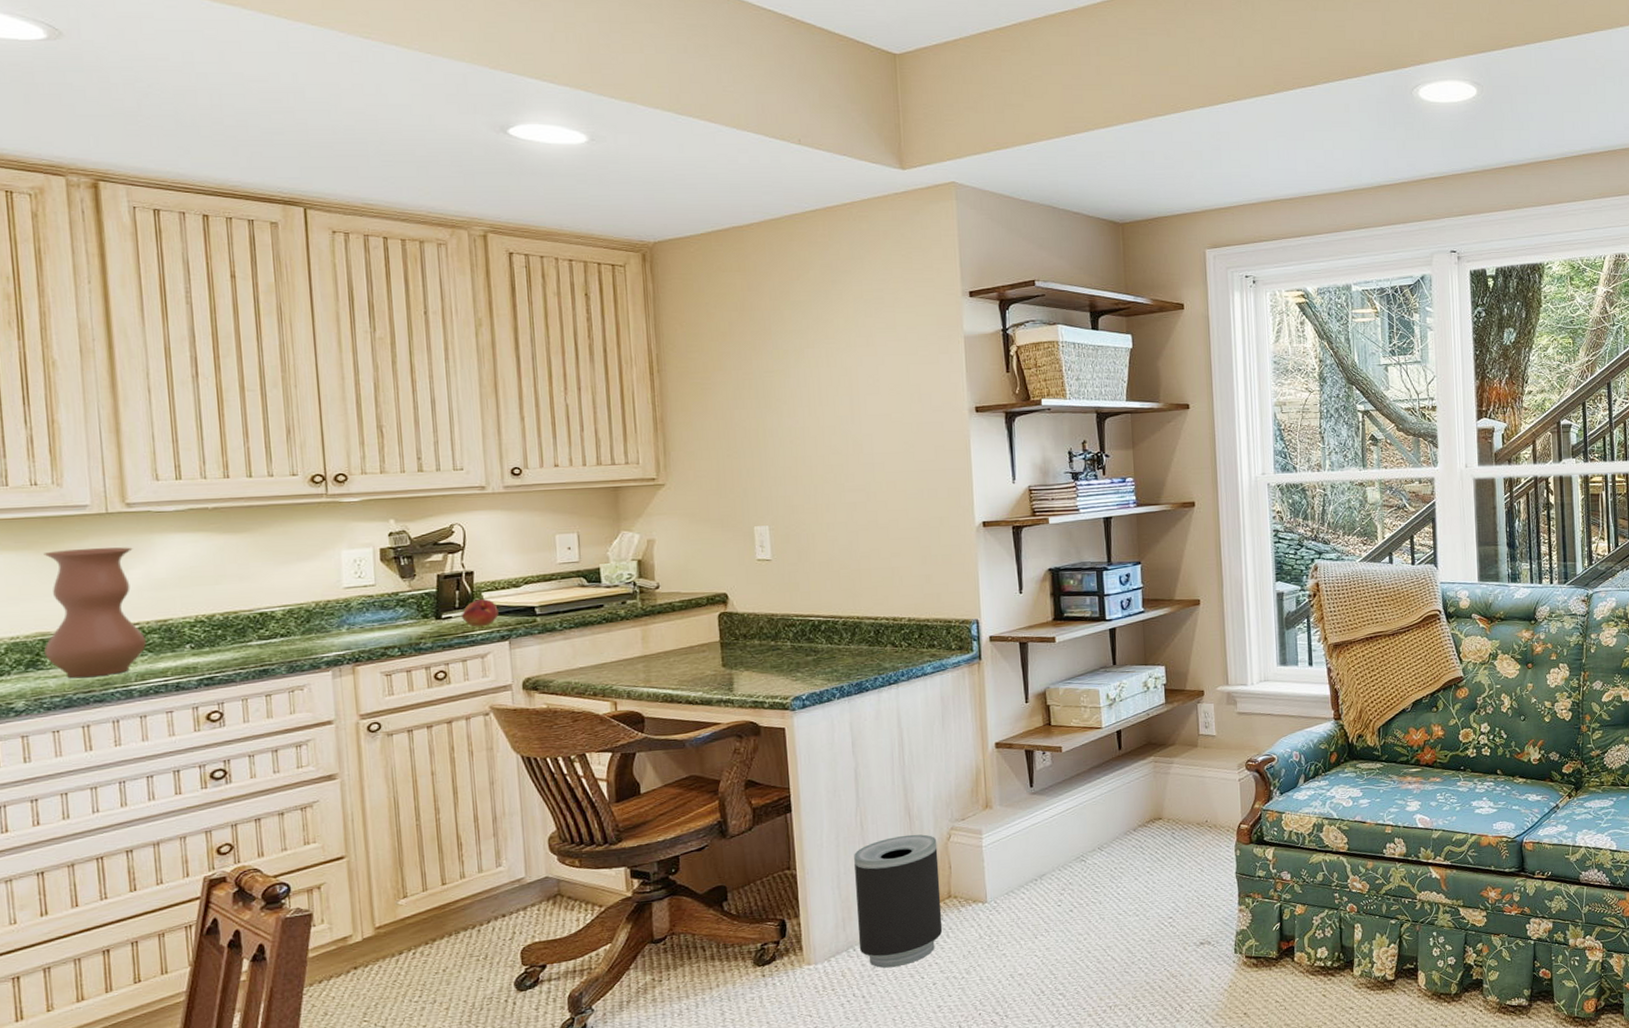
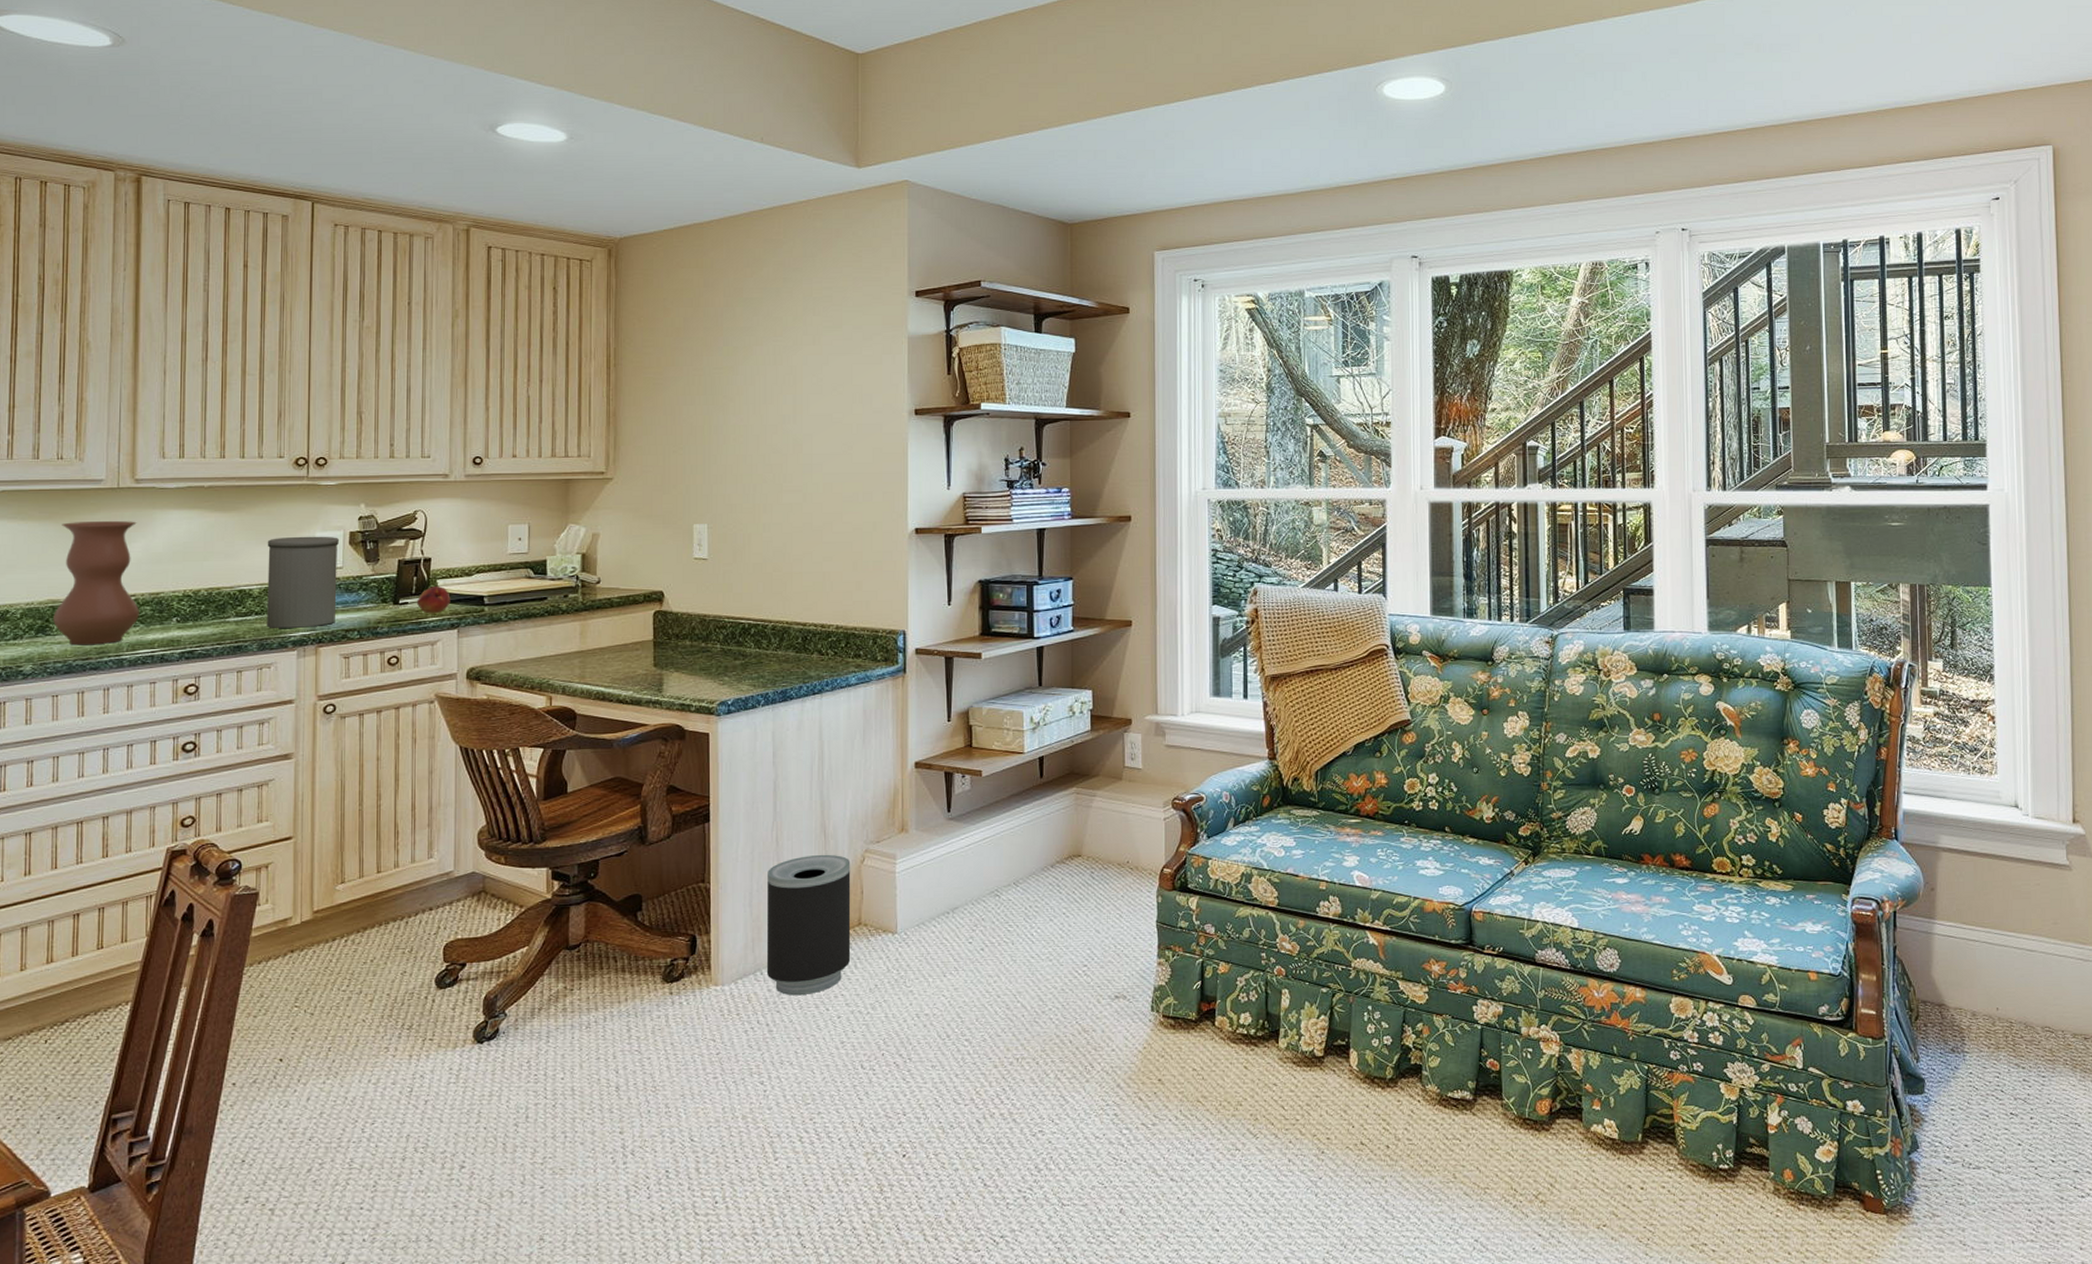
canister: none [286,554,372,650] -> present [267,536,339,628]

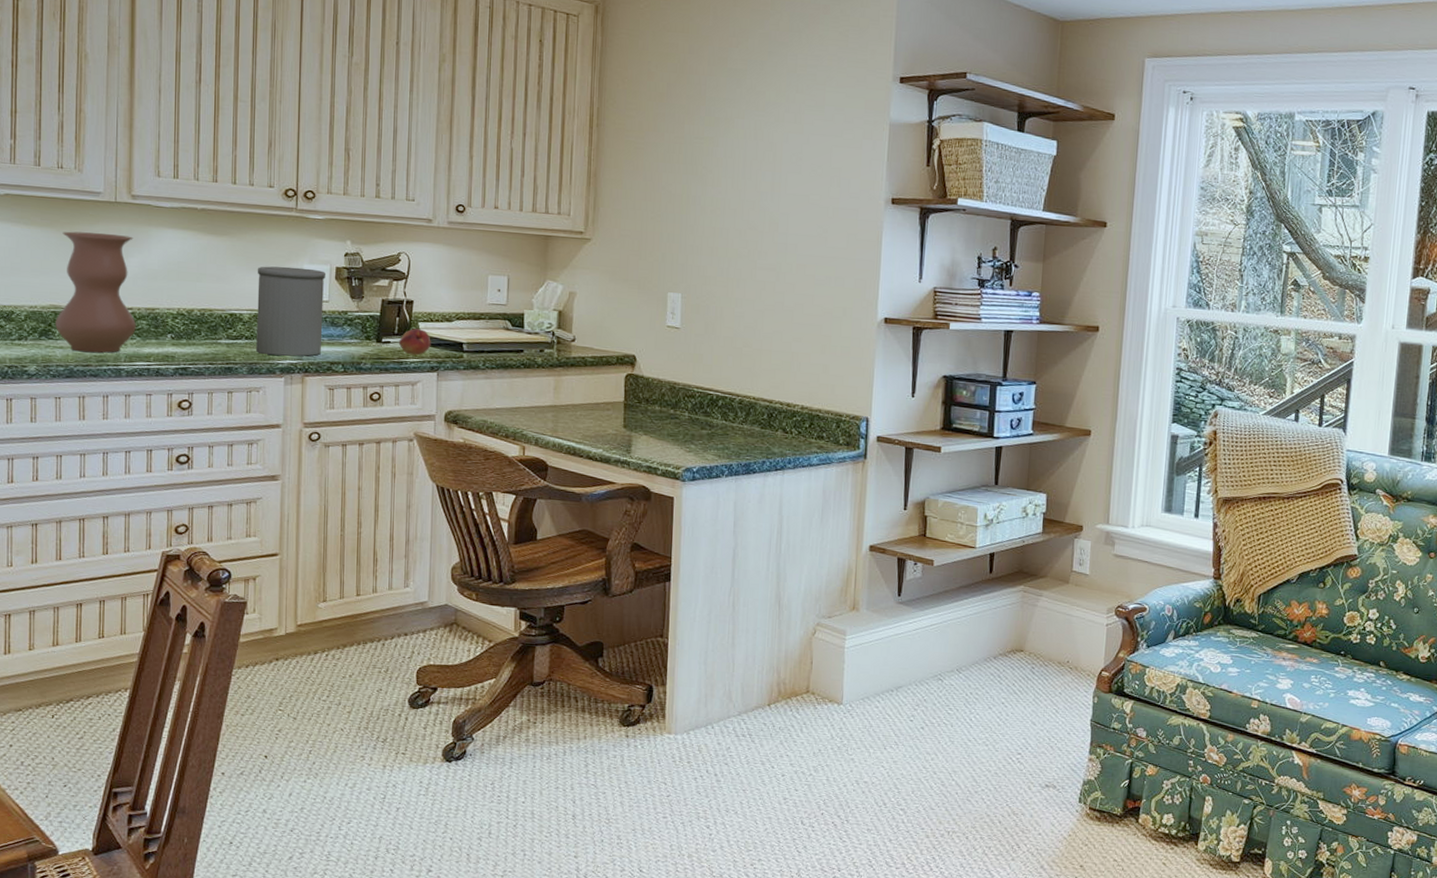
trash bin: present [766,854,851,996] -> none [717,622,802,752]

